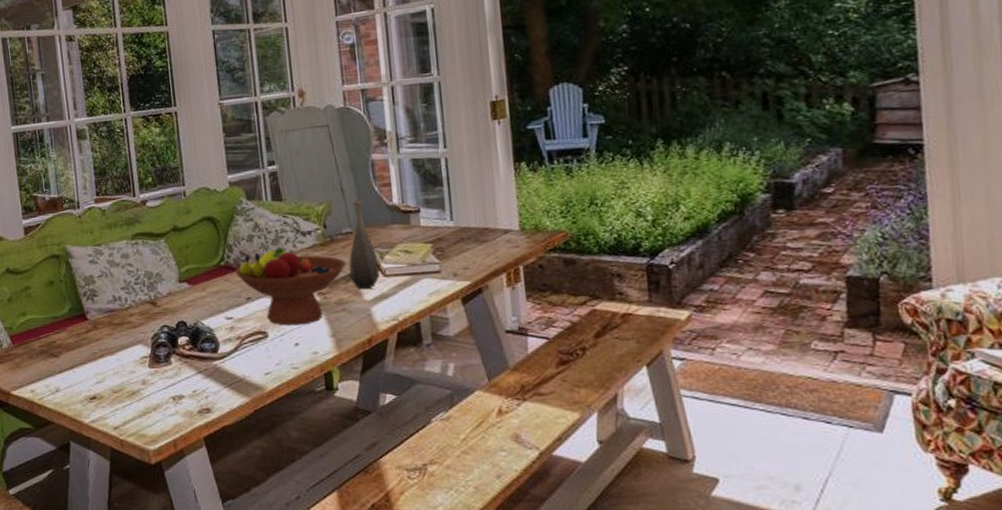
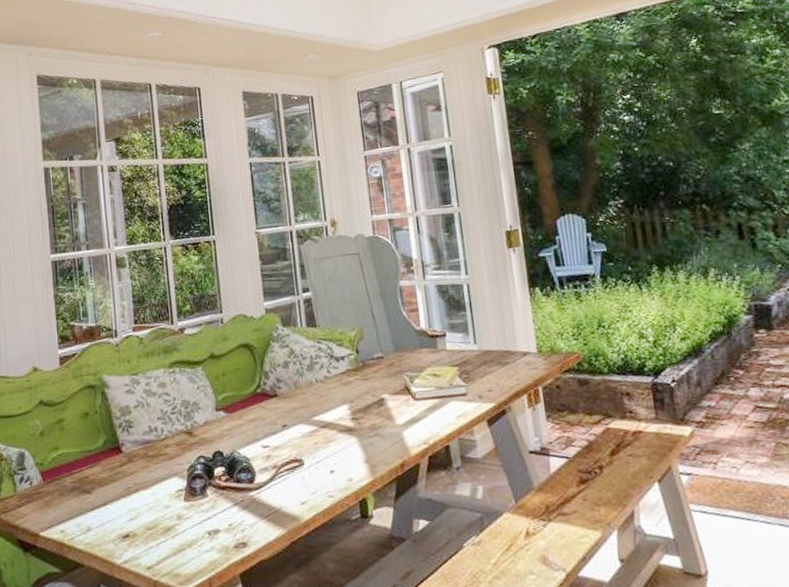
fruit bowl: present [235,246,347,326] -> none [271,372,379,453]
bottle: present [348,200,380,290] -> none [380,325,411,414]

